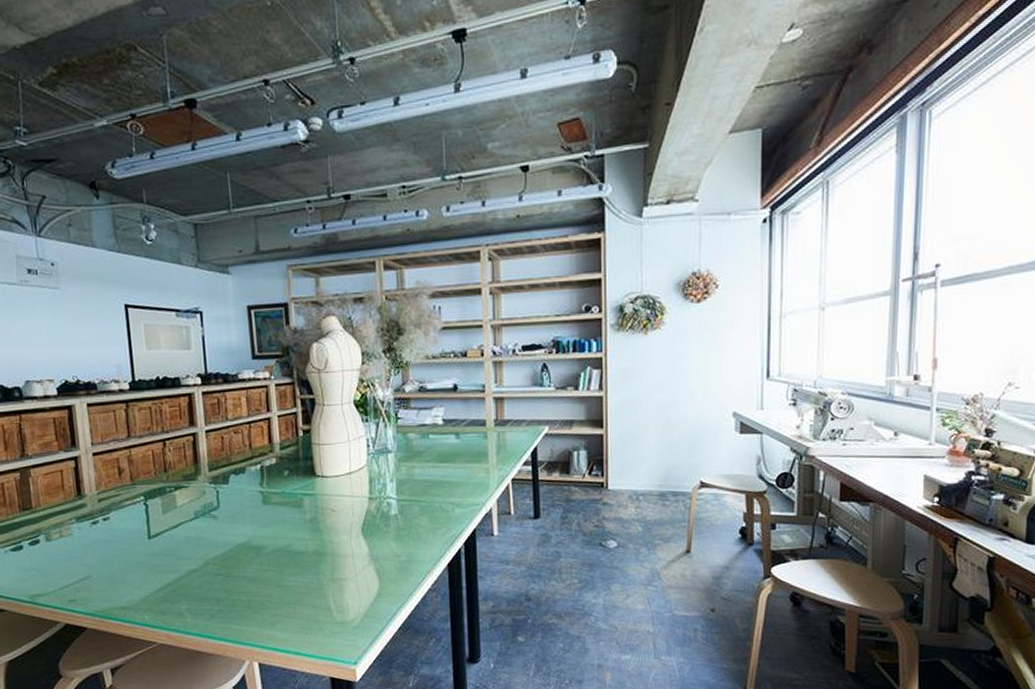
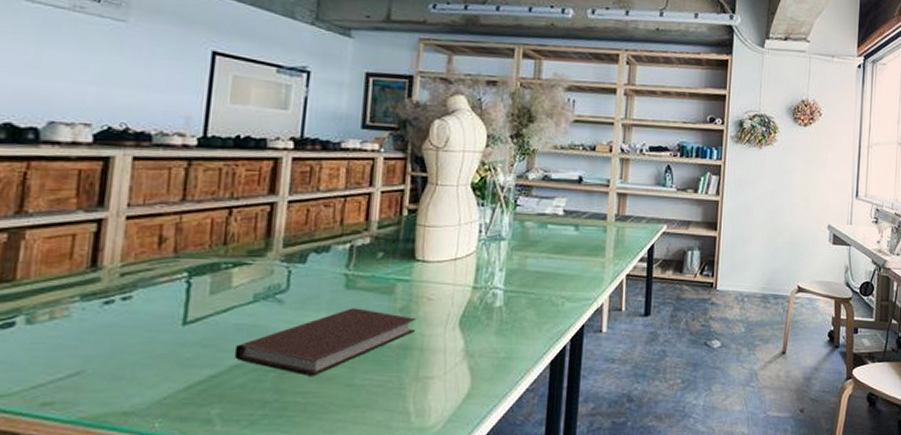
notebook: none [188,520,326,579] -> present [234,308,417,377]

